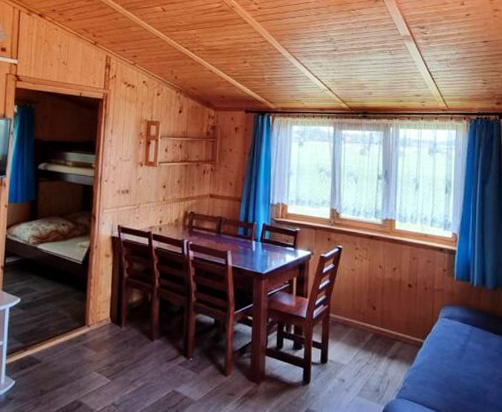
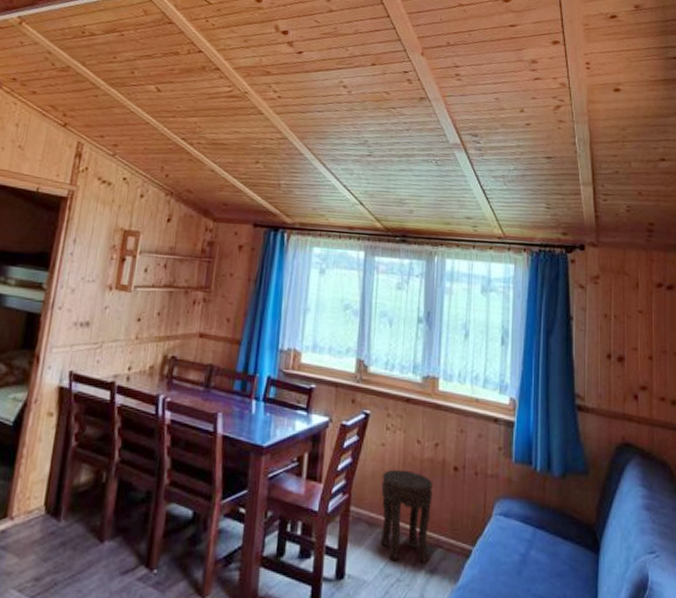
side table: none [352,287,392,352] -> present [380,469,433,563]

